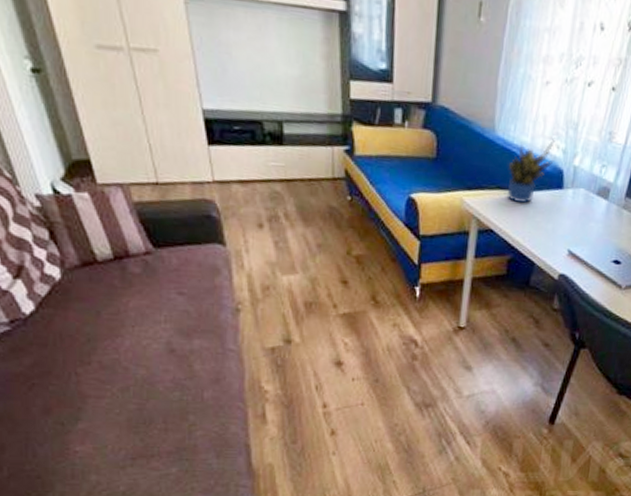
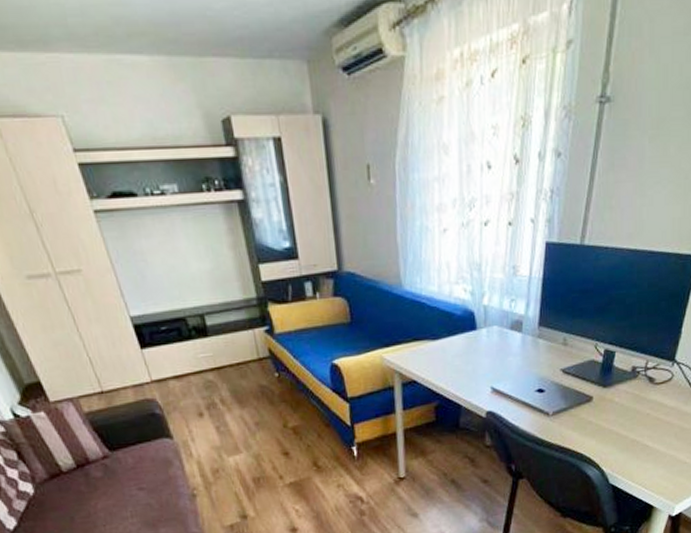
potted plant: present [507,137,555,204] -> none [420,282,463,351]

